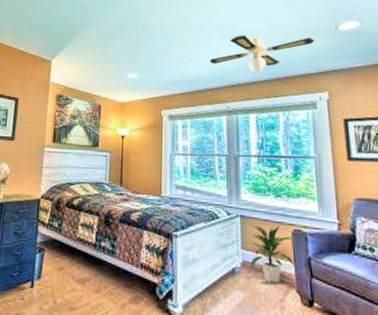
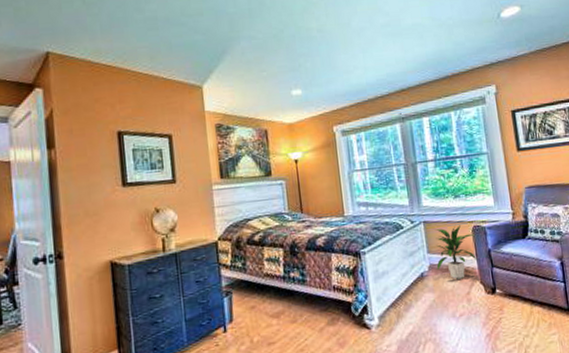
ceiling fan: present [209,35,315,72] -> none [376,28,479,73]

